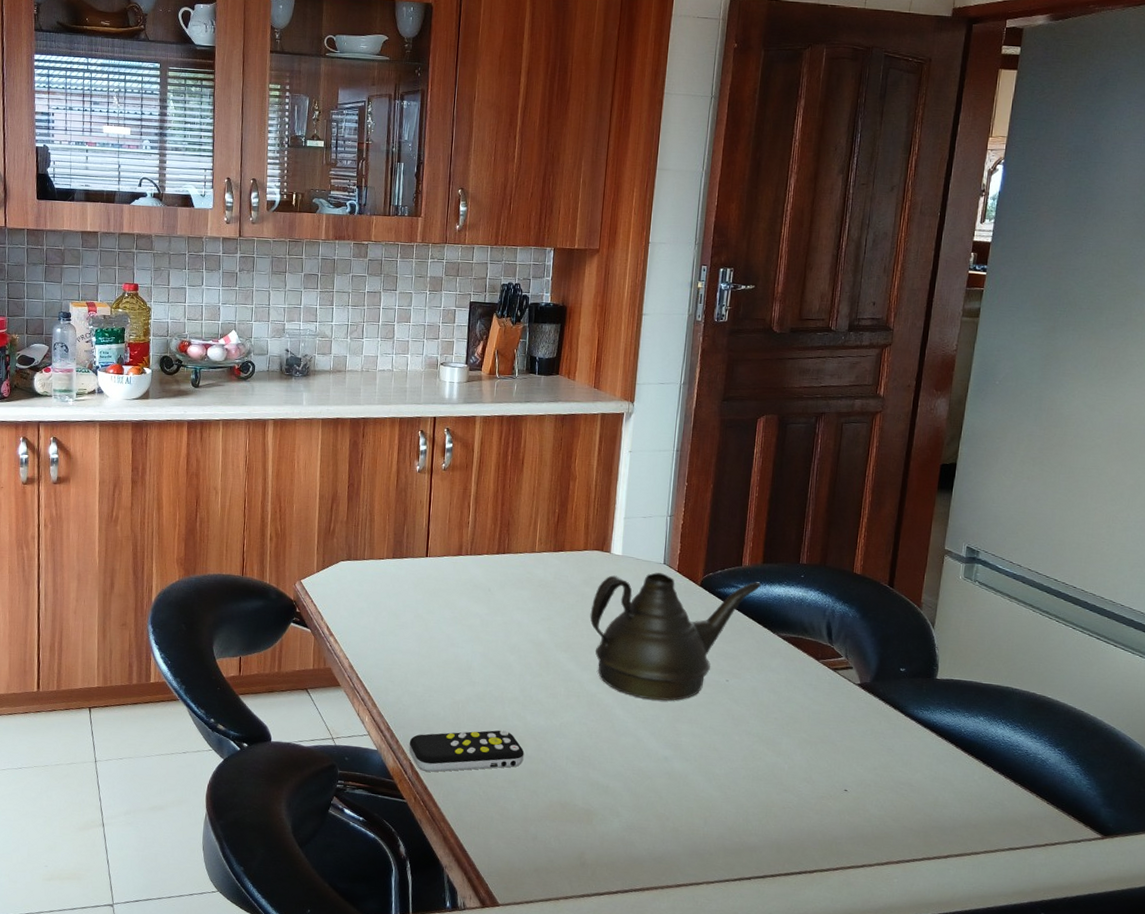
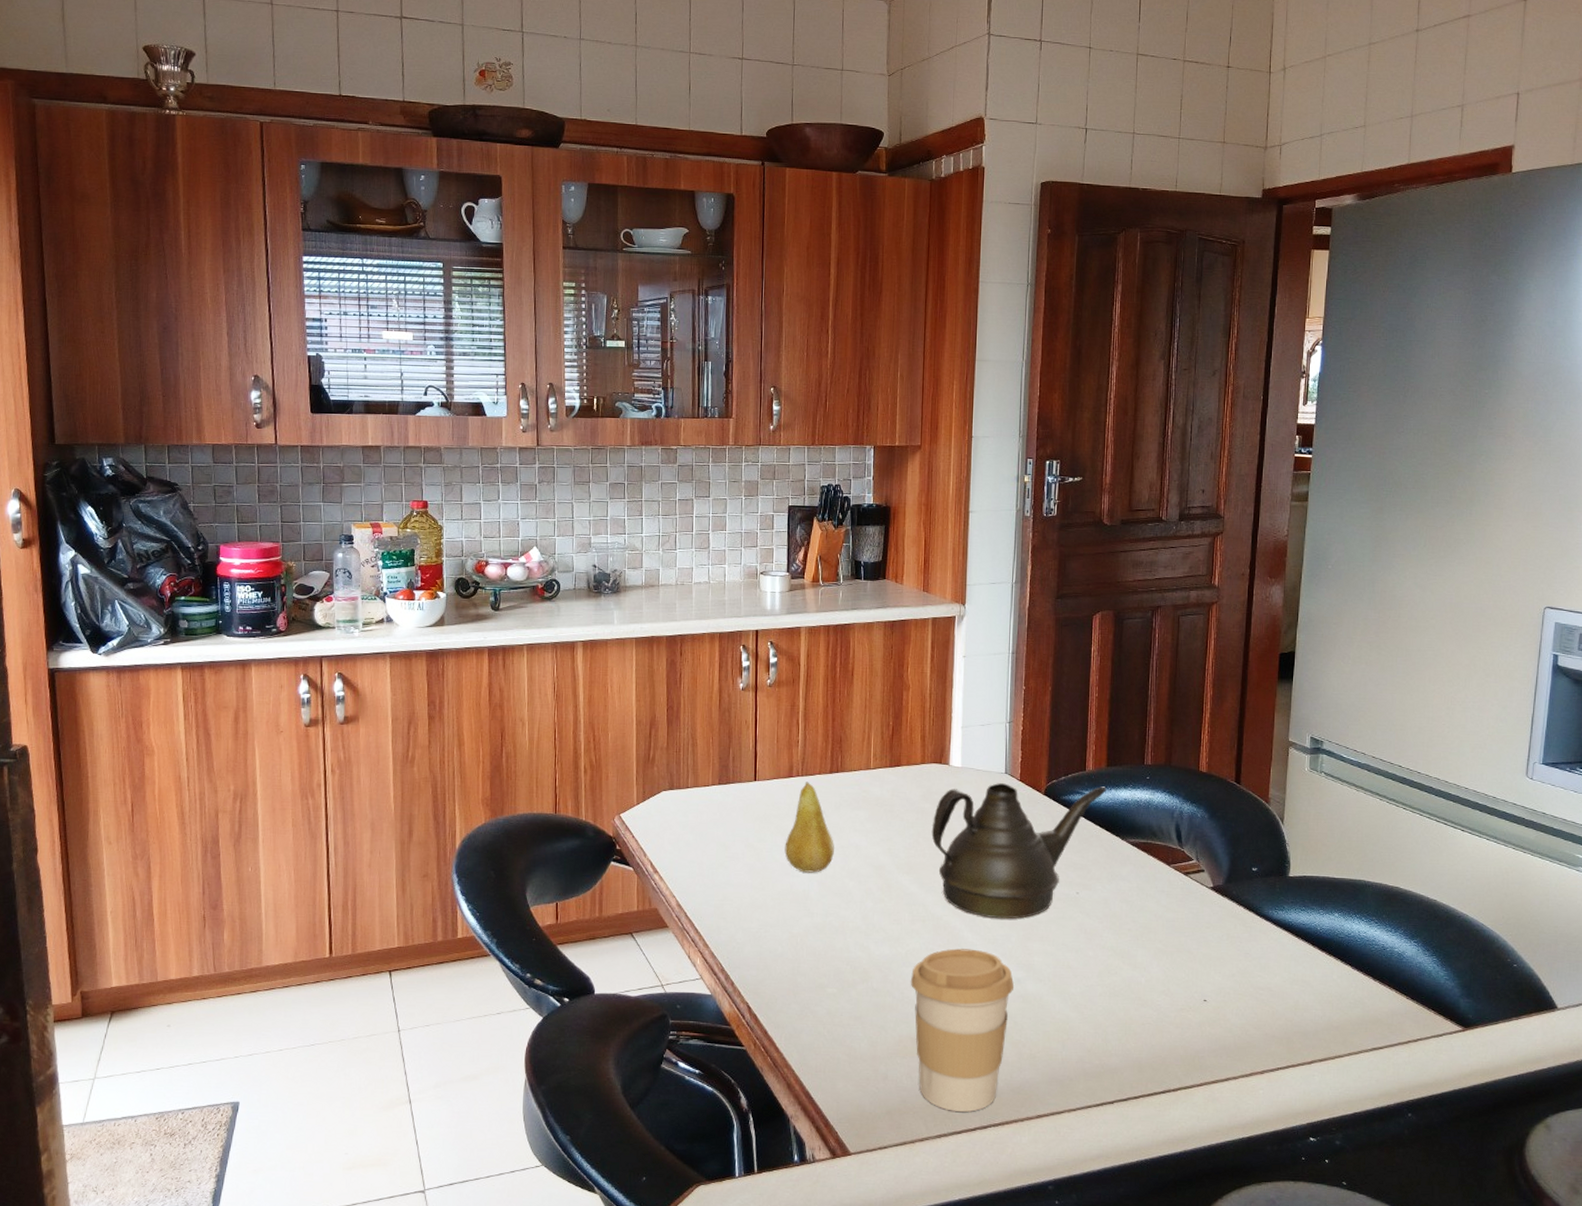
remote control: present [409,730,524,772] -> none [745,963,870,1014]
fruit: none [451,560,498,645] -> present [784,781,834,873]
coffee cup: none [562,724,662,876] -> present [910,948,1015,1112]

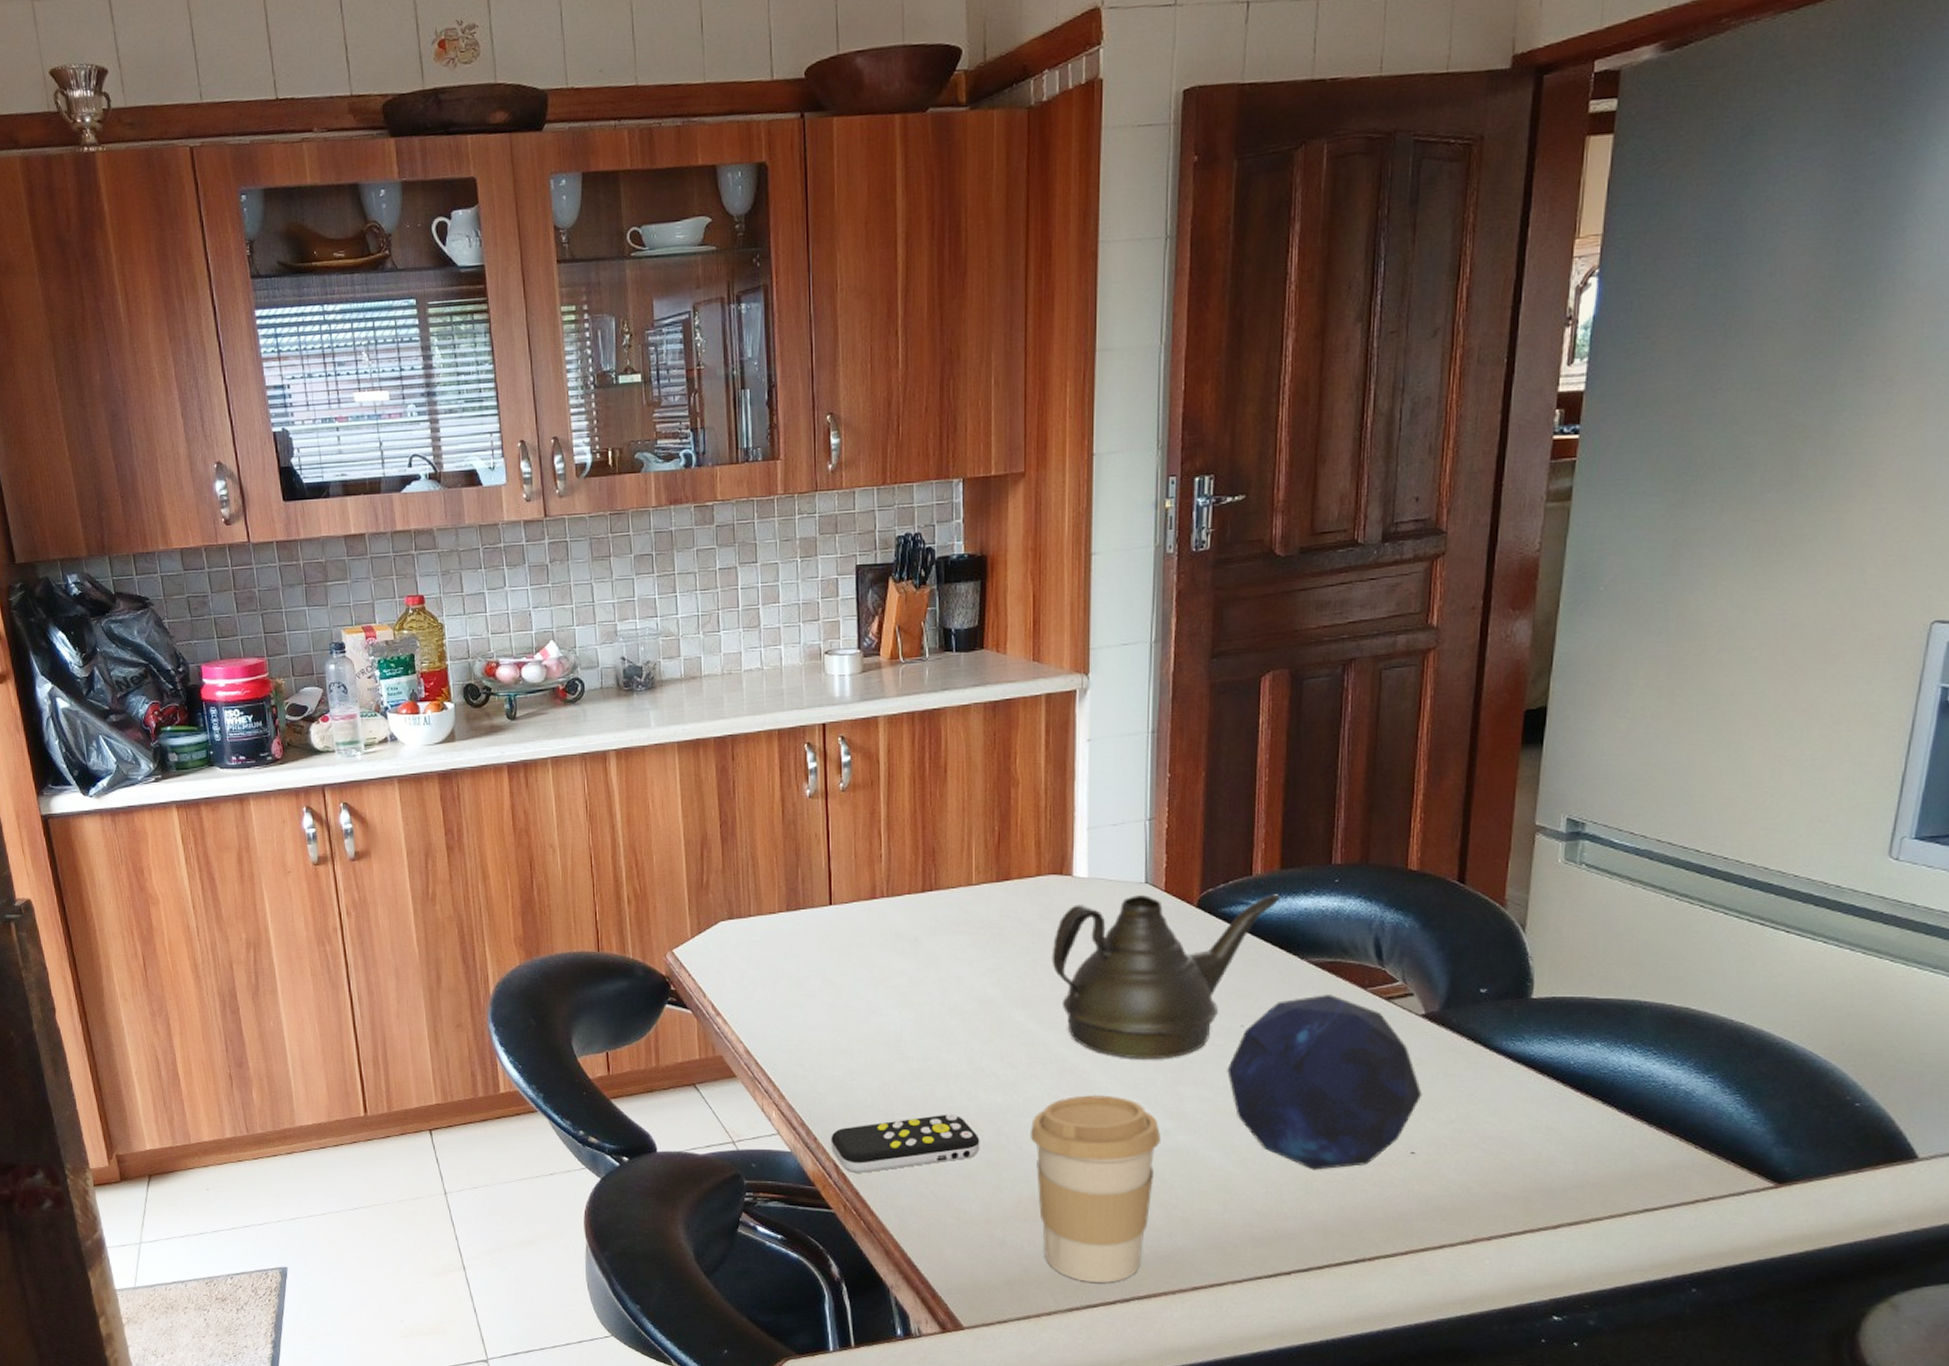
remote control: none [745,963,870,1014] -> present [831,1114,980,1173]
fruit: present [784,781,834,873] -> none [870,903,931,1011]
decorative orb: none [1066,869,1212,1014] -> present [1227,995,1423,1170]

